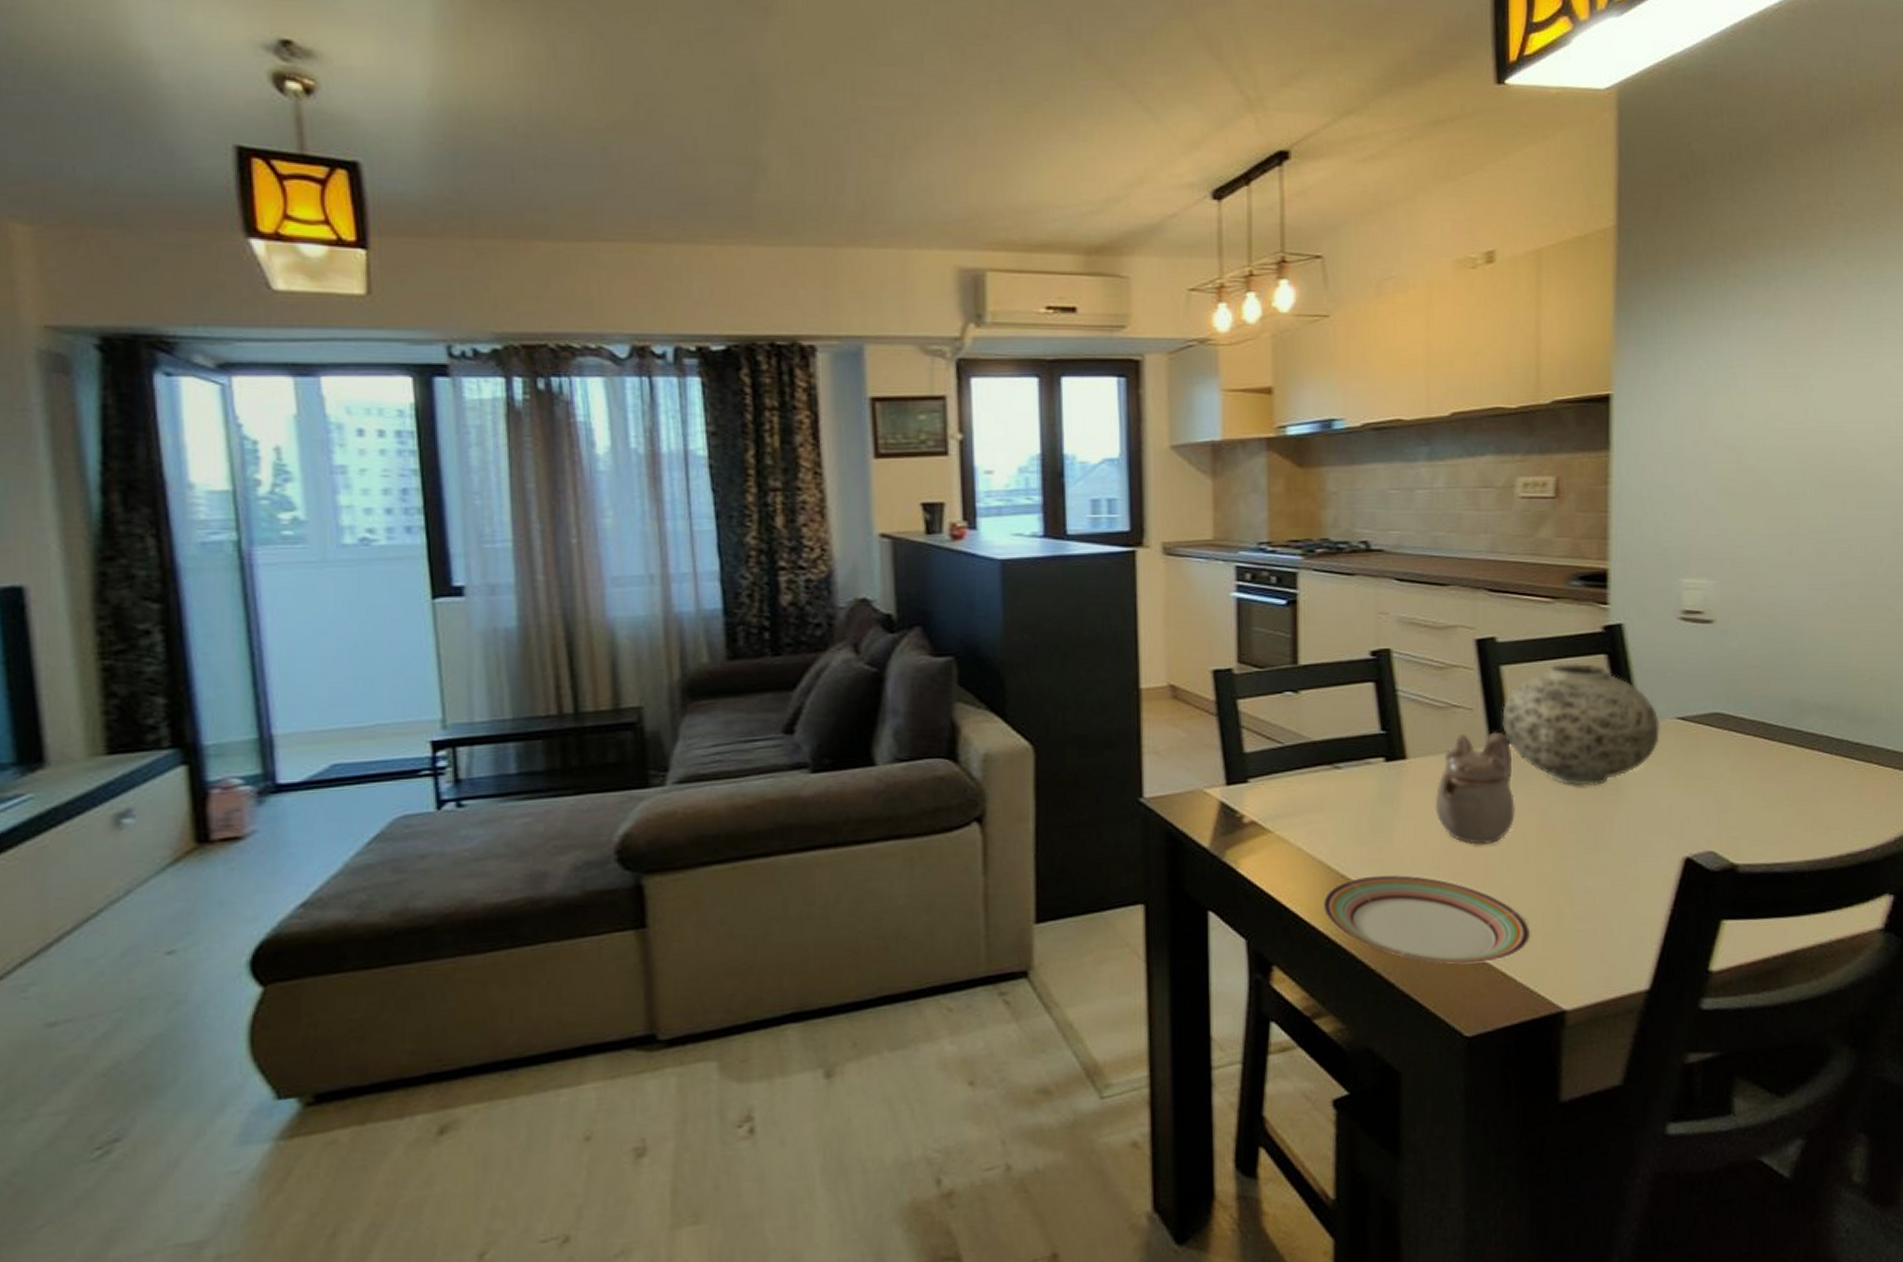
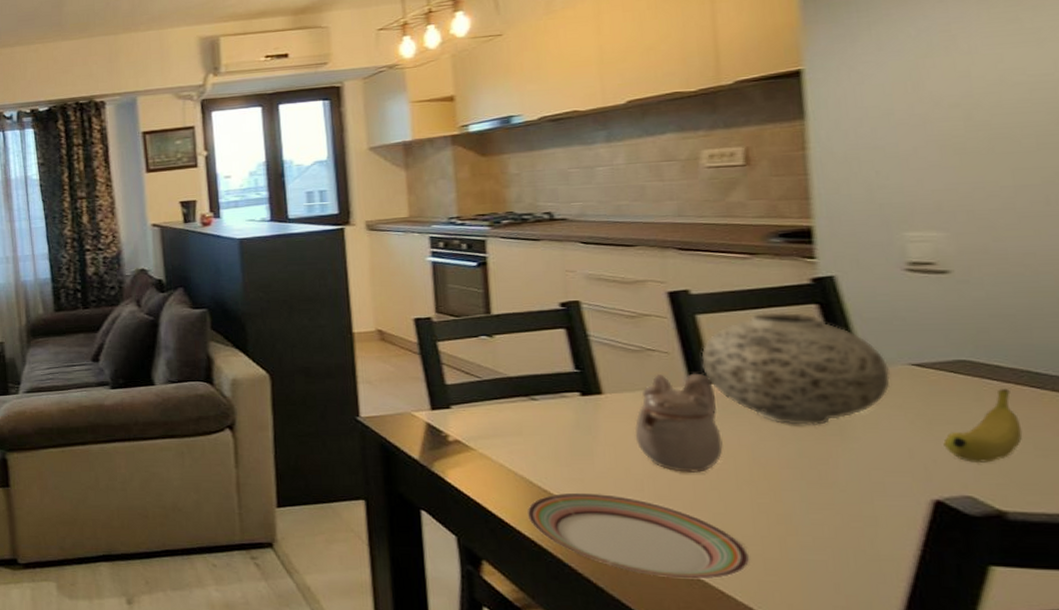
fruit: none [1696,740,1755,817] -> present [943,388,1023,463]

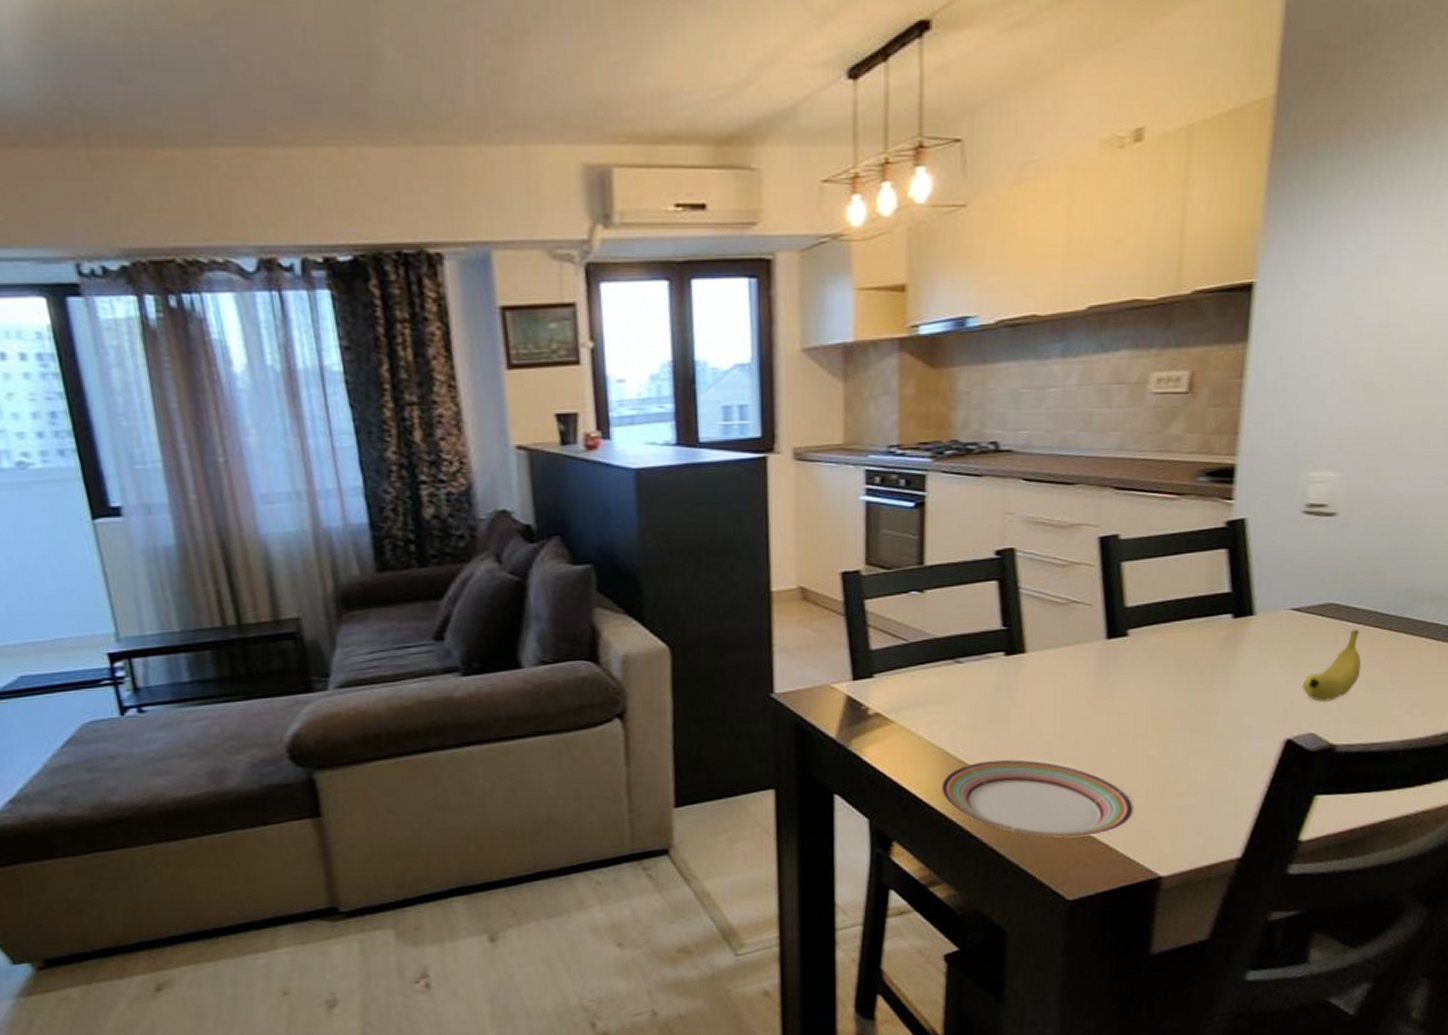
teapot: present [634,373,723,473] -> none [1050,625,1128,731]
vase: present [701,312,891,427] -> none [1120,558,1274,676]

